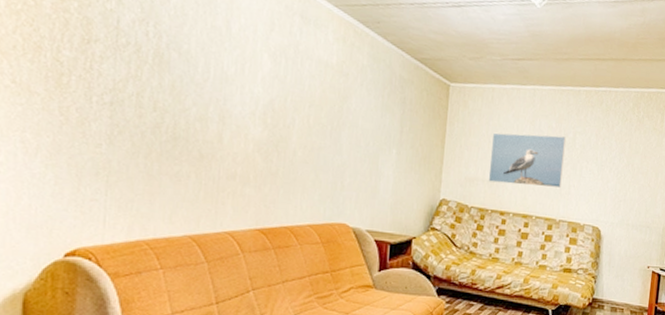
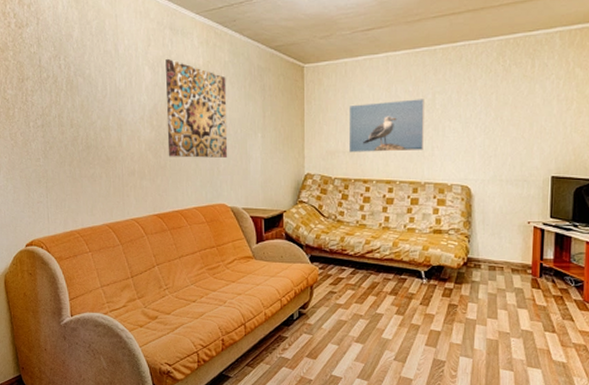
wall art: none [282,49,362,171] -> present [166,58,228,158]

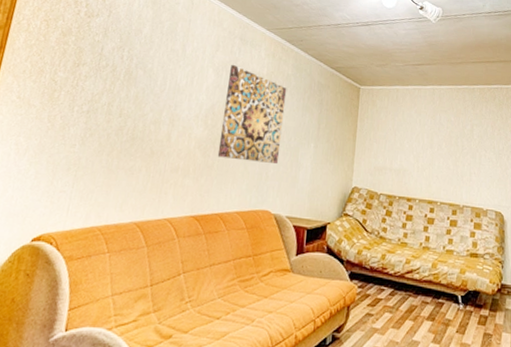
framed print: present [348,99,424,153] -> none [395,126,464,175]

